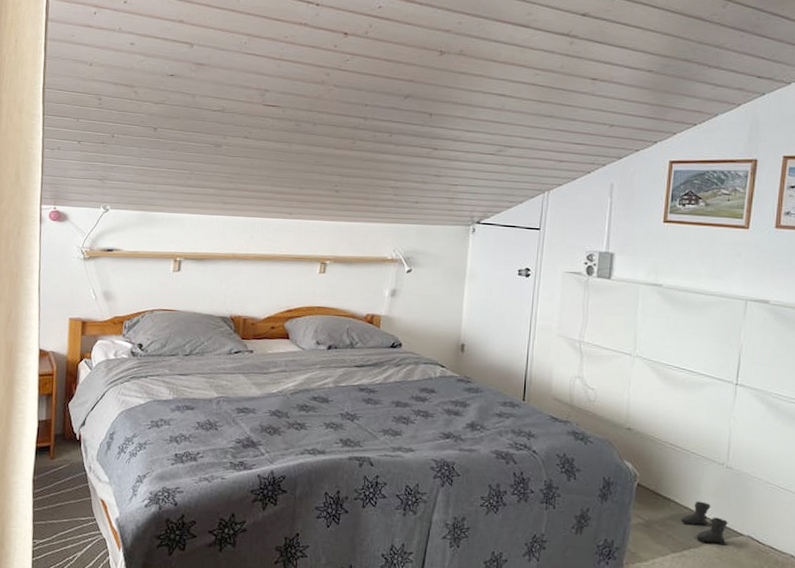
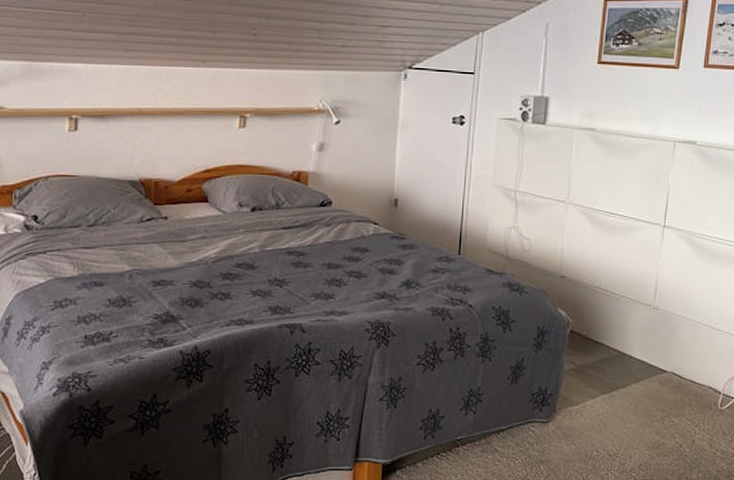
boots: present [680,501,728,544] -> none [610,343,654,382]

